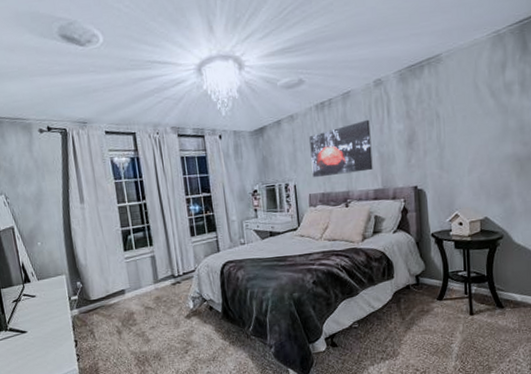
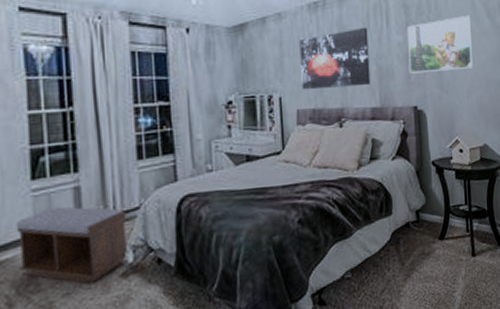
bench: none [117,269,190,322] -> present [16,206,129,284]
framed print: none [407,97,475,158] -> present [406,15,473,74]

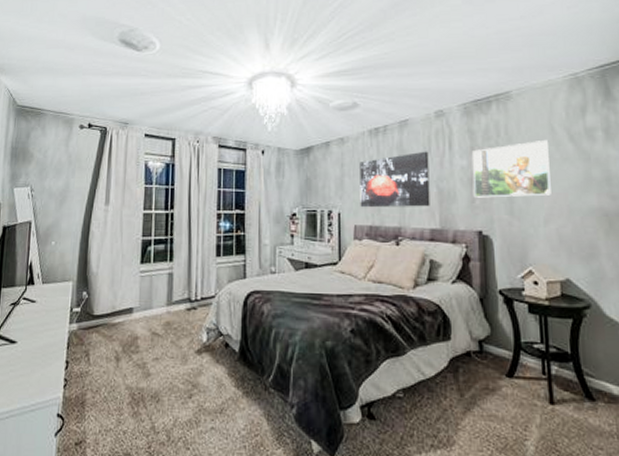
bench: present [16,206,129,284] -> none [127,287,204,354]

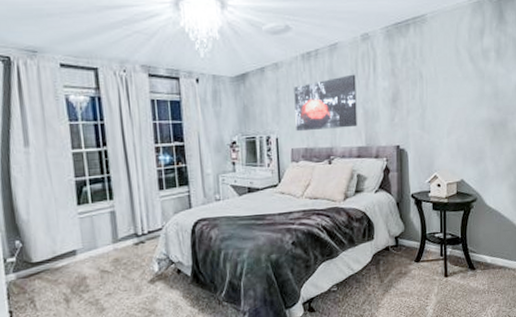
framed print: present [471,139,551,198] -> none [392,60,455,116]

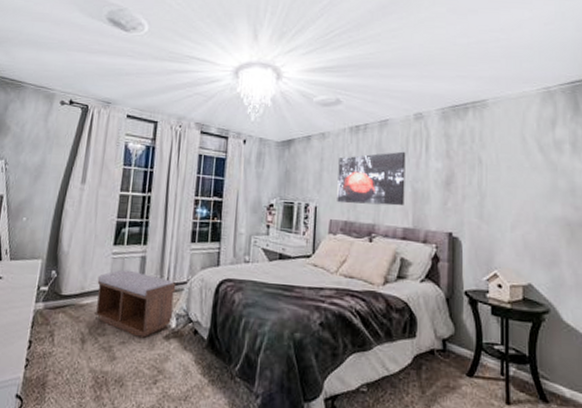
bench: none [68,226,155,287] -> present [94,269,176,339]

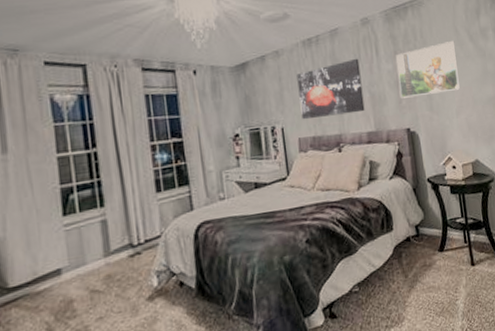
bench: present [94,269,176,339] -> none [51,238,154,308]
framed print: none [446,148,520,202] -> present [395,40,460,99]

